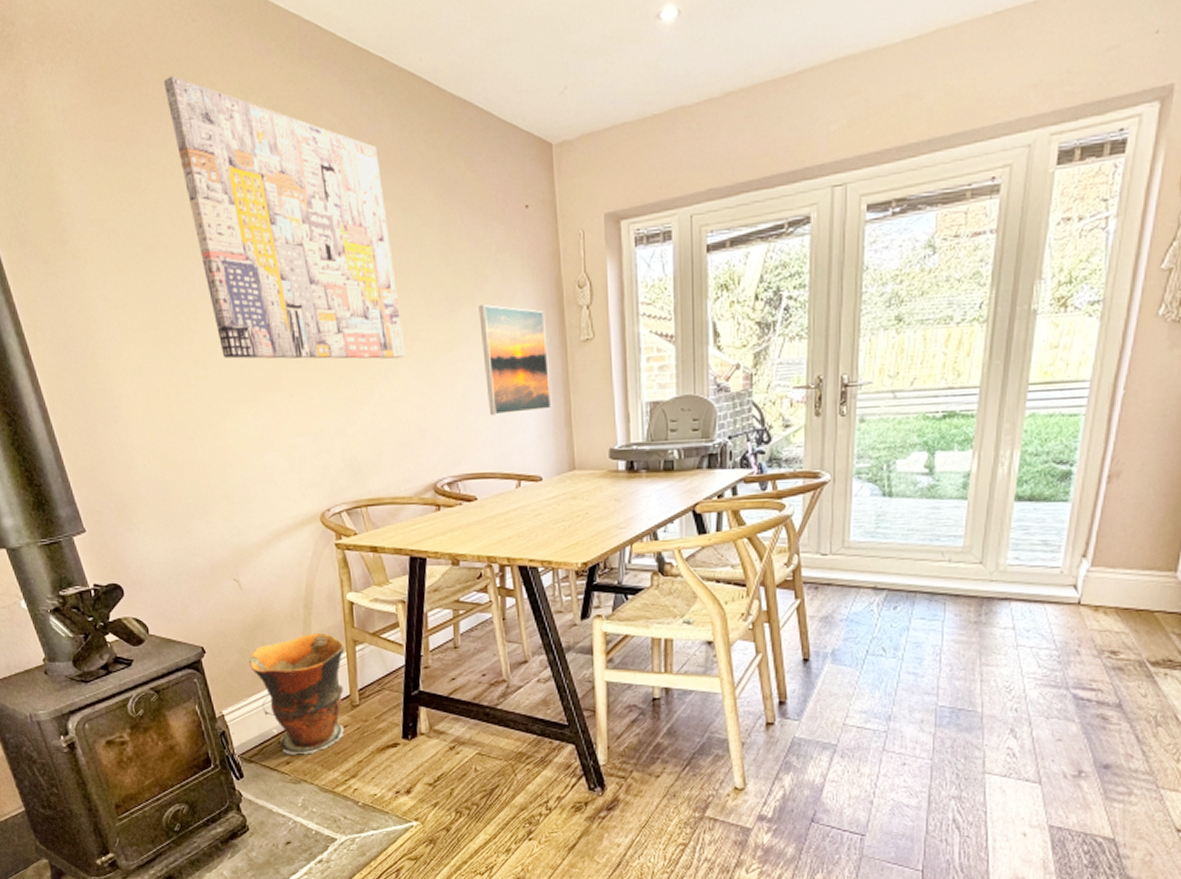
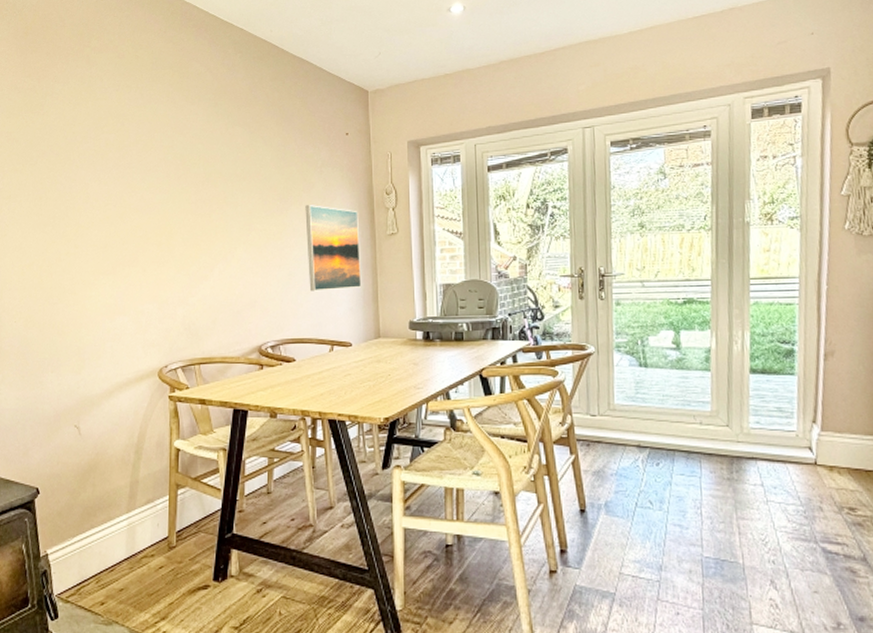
wall art: present [163,75,406,359] -> none [73,34,243,245]
bucket: present [249,632,345,755] -> none [78,476,168,596]

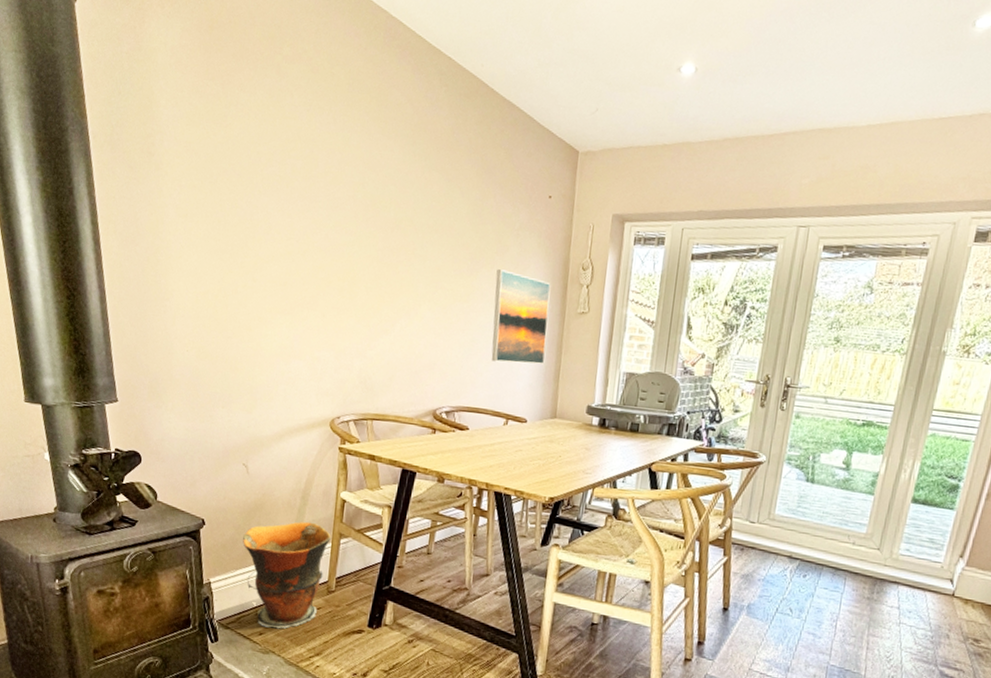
bucket: none [78,476,168,596] -> present [243,521,331,629]

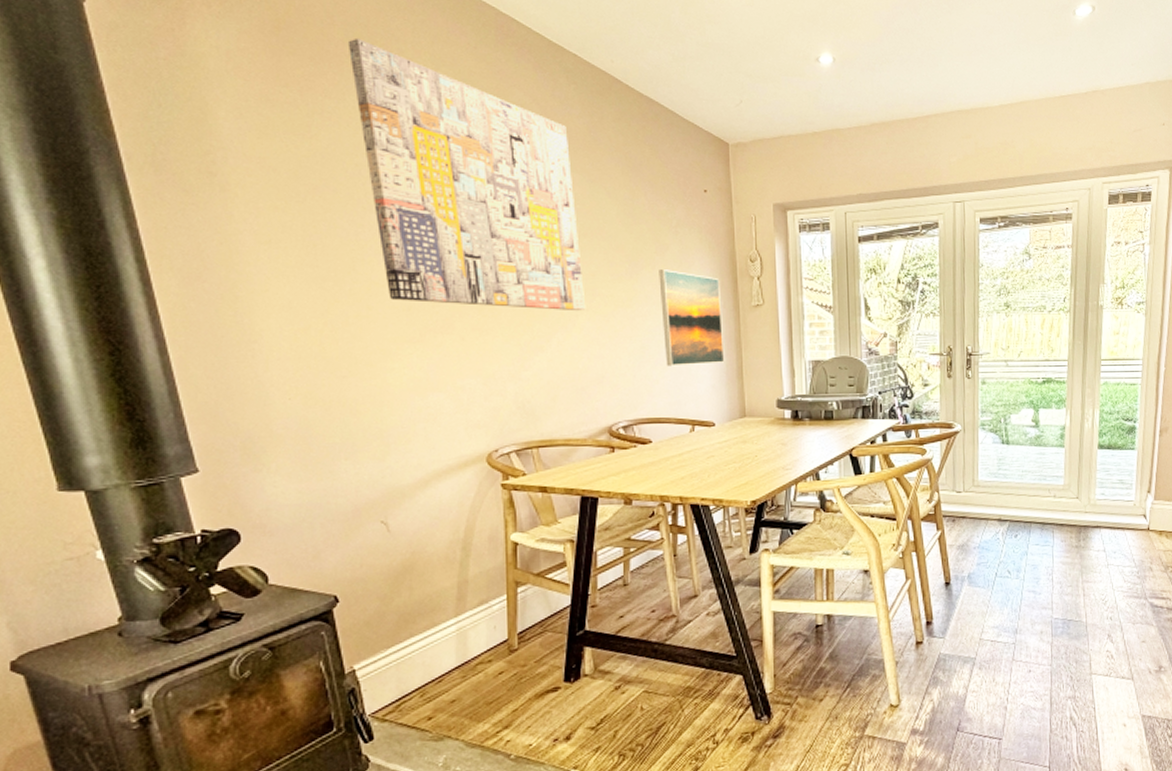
bucket: present [243,521,331,629] -> none [392,574,505,710]
wall art: none [263,37,434,301] -> present [347,37,586,312]

